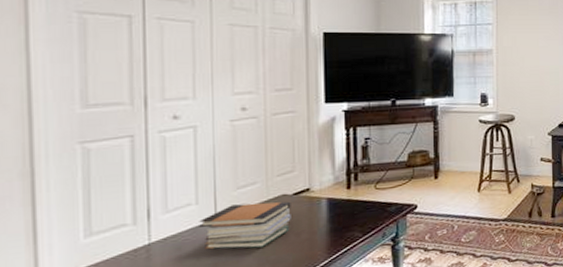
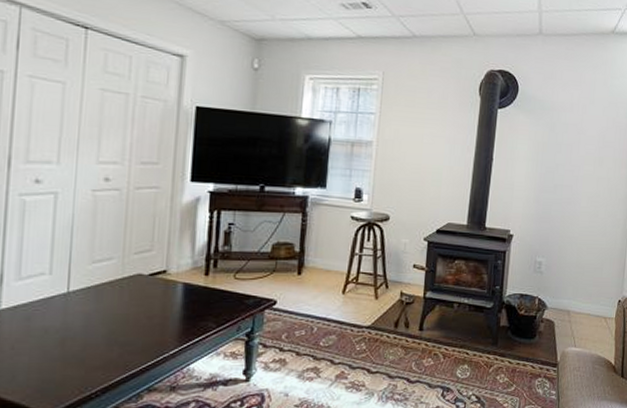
book stack: present [199,201,291,250] -> none [50,279,146,327]

